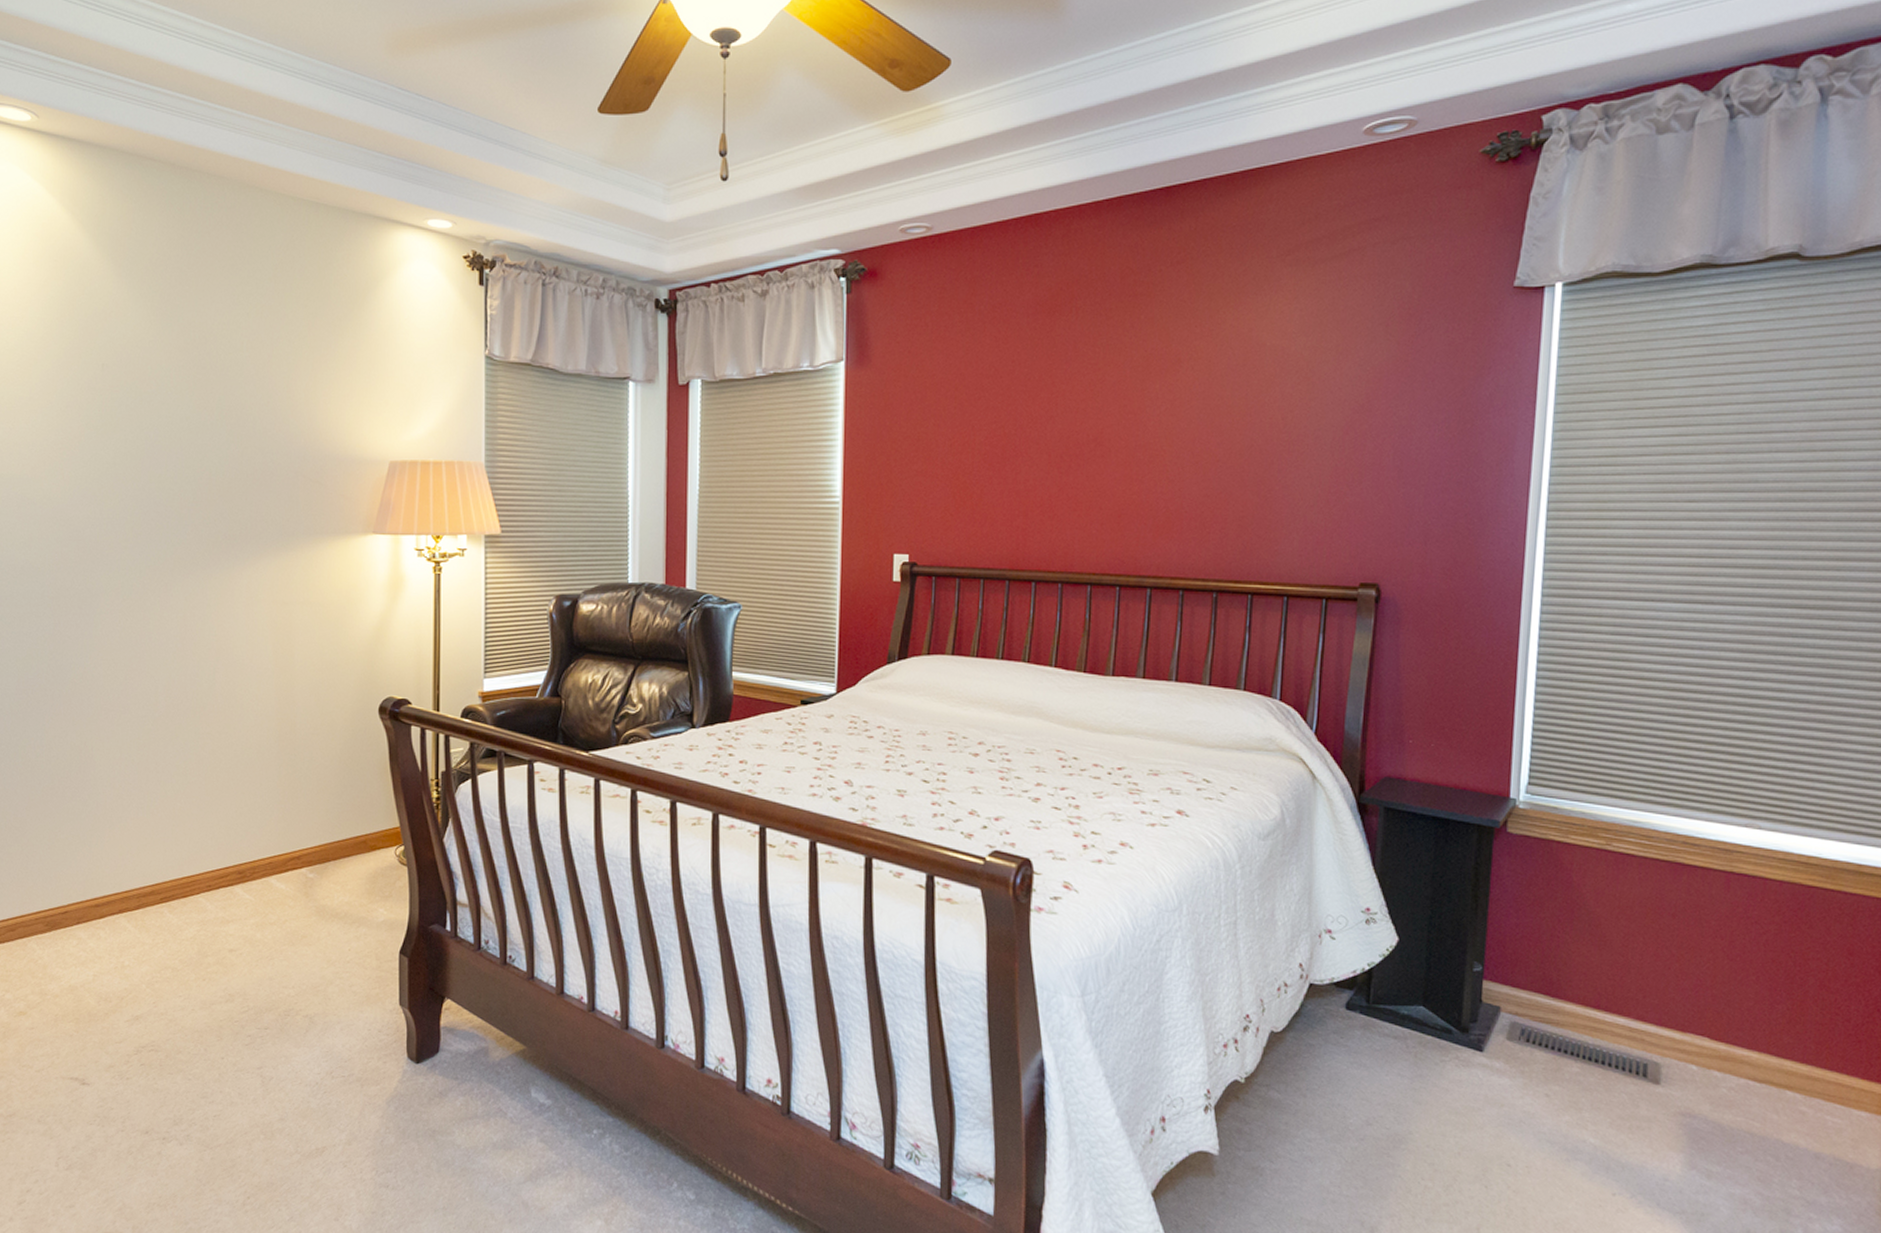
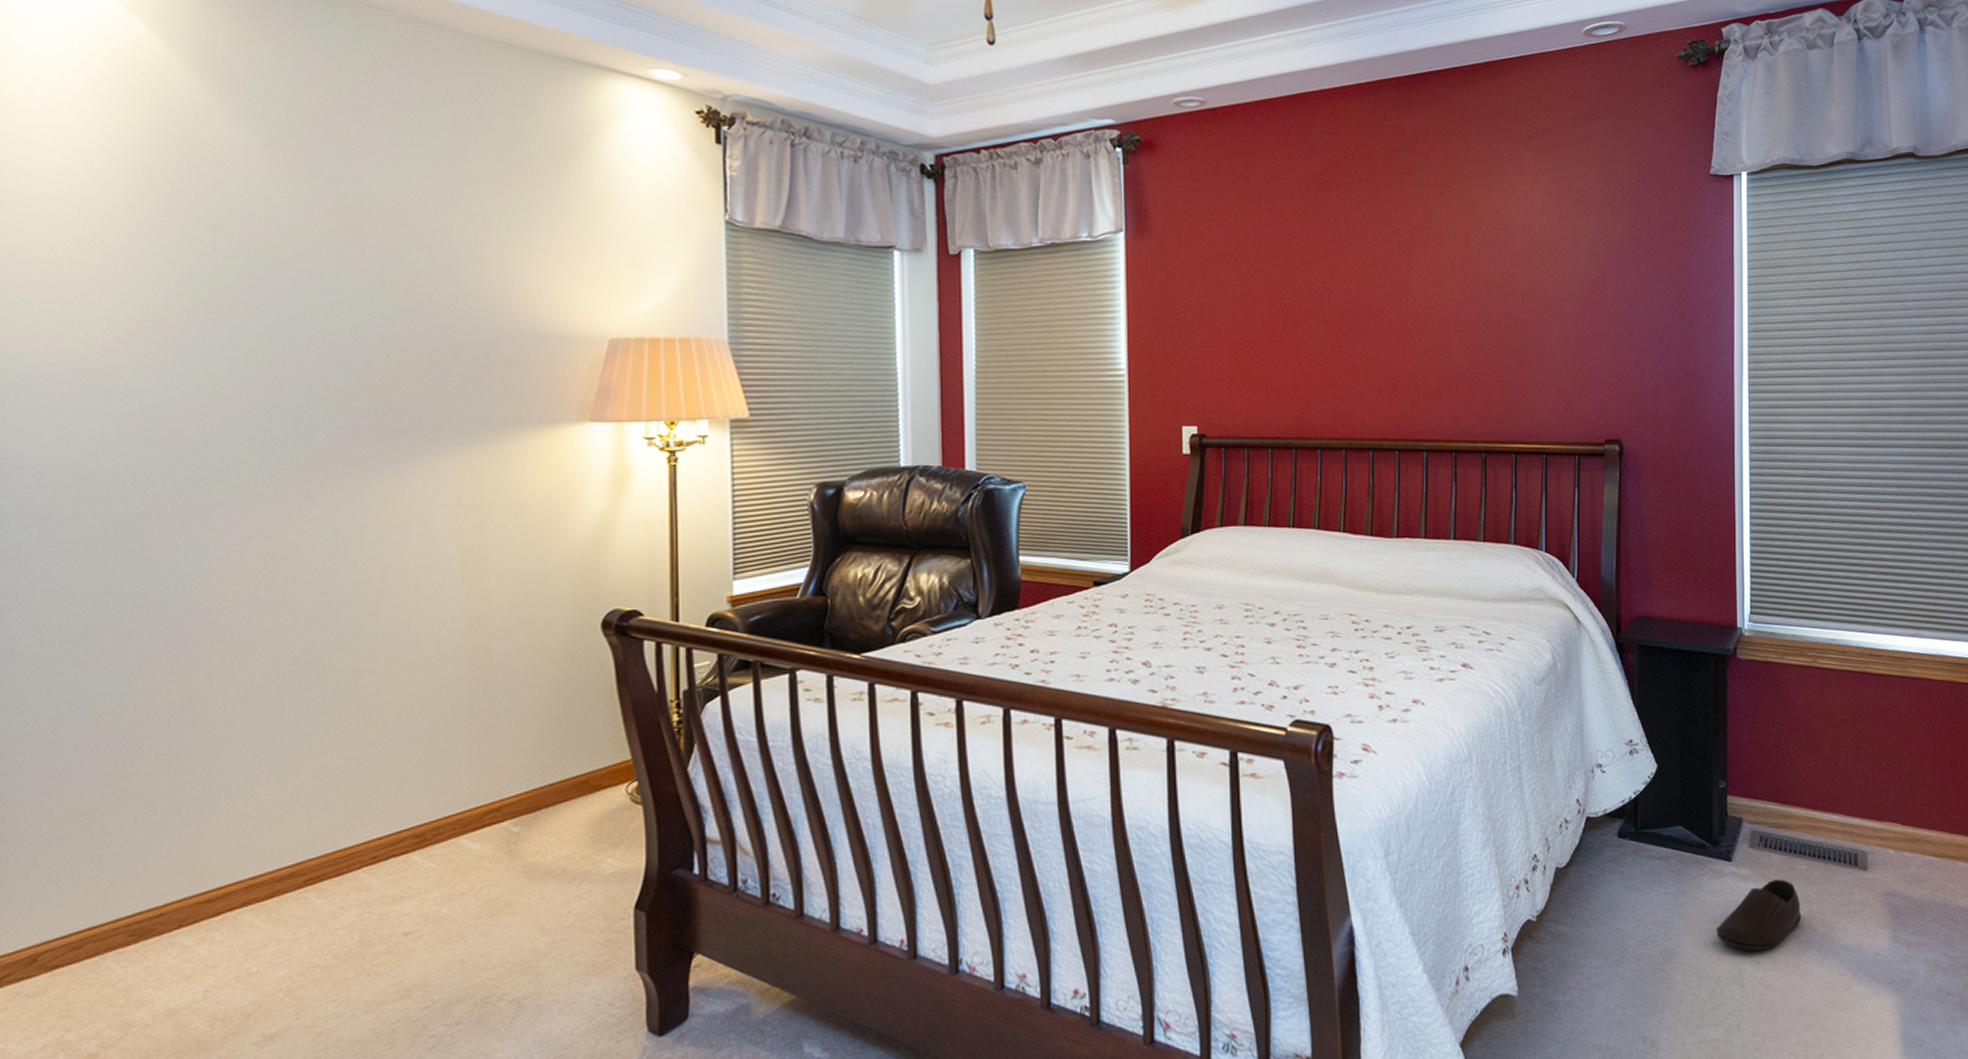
shoe: none [1458,1078,1569,1153] -> present [1716,879,1802,952]

